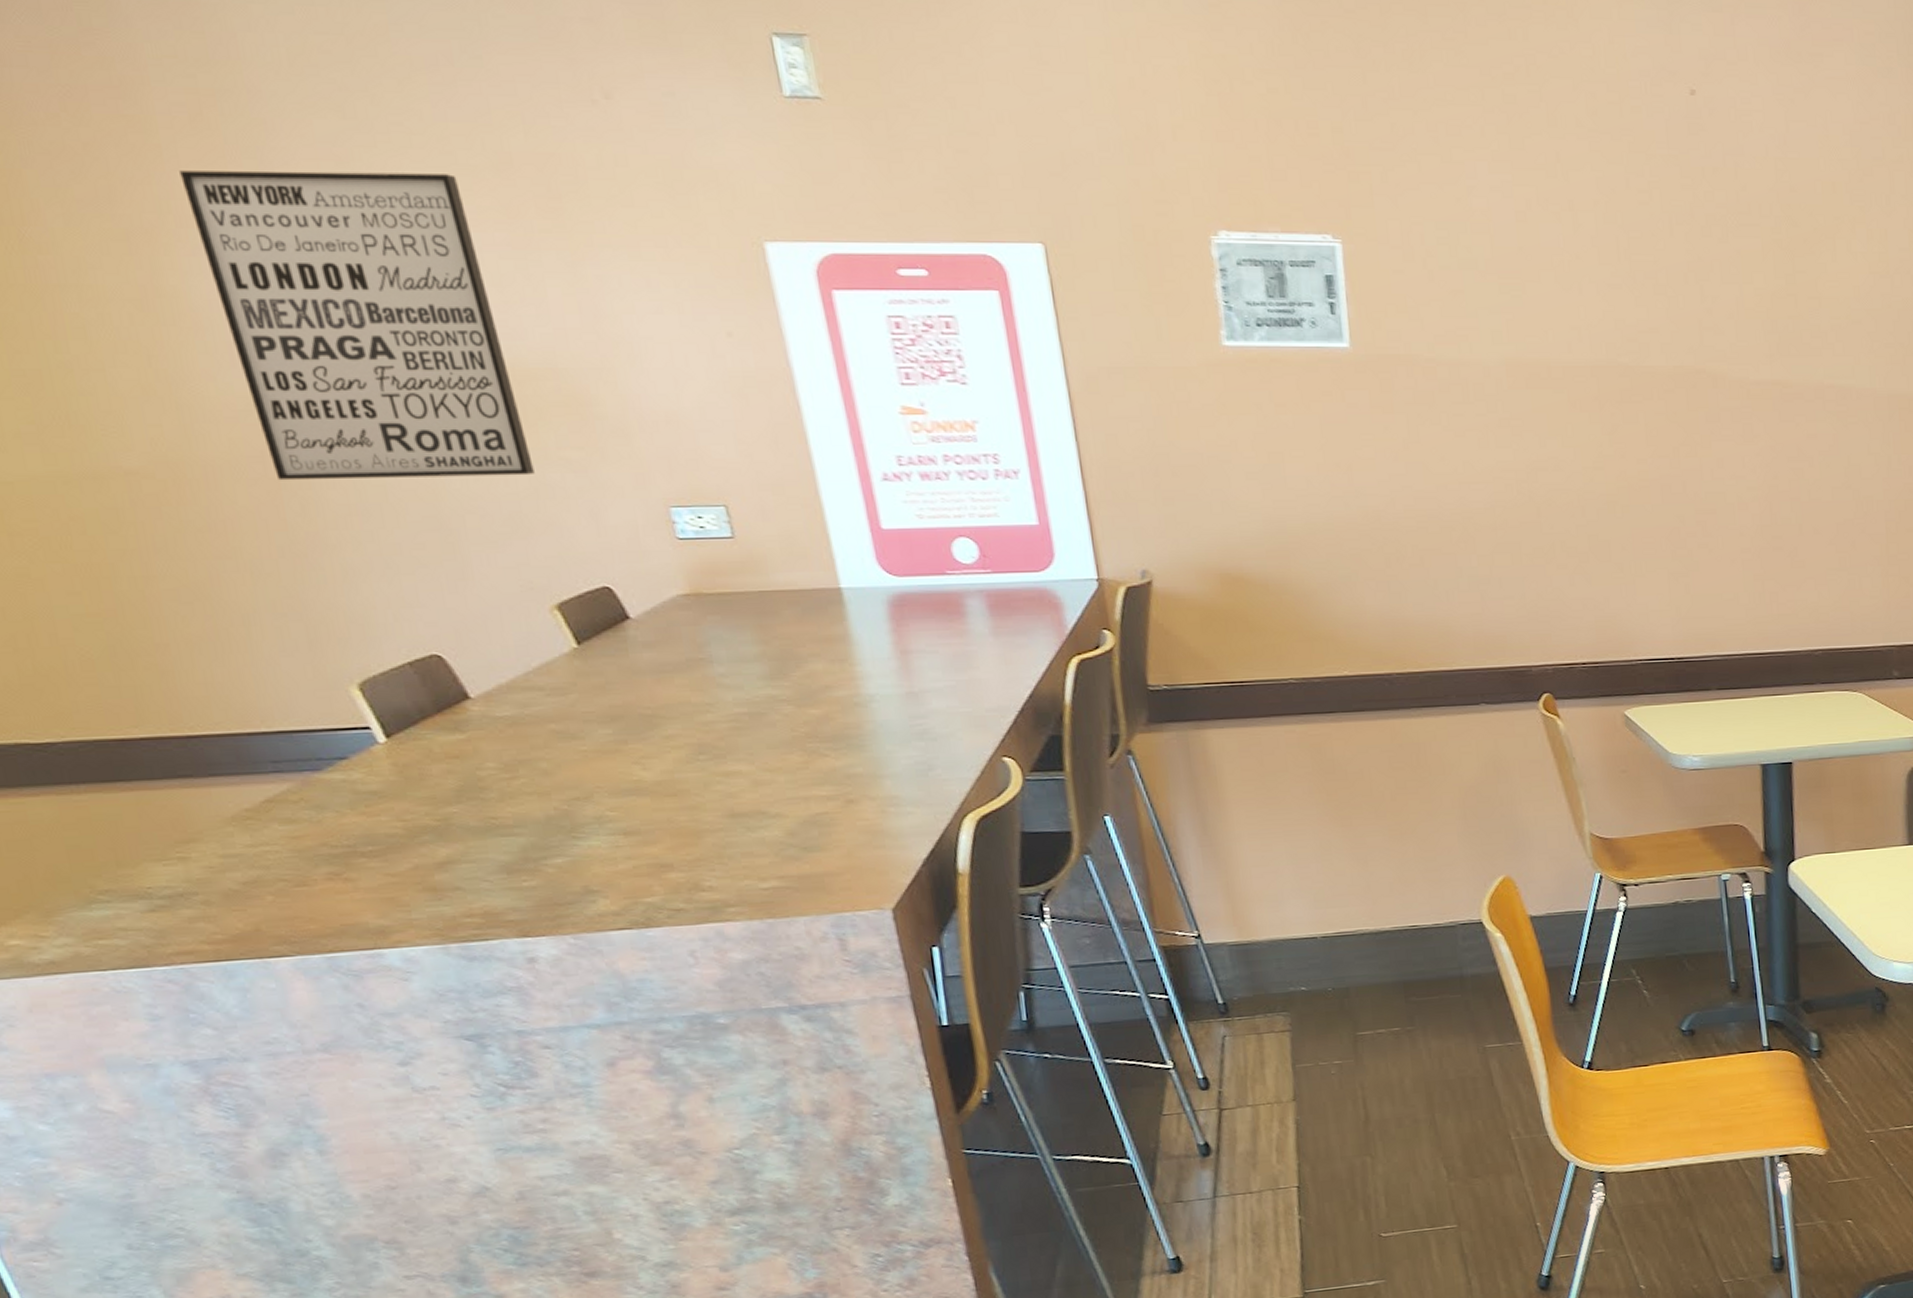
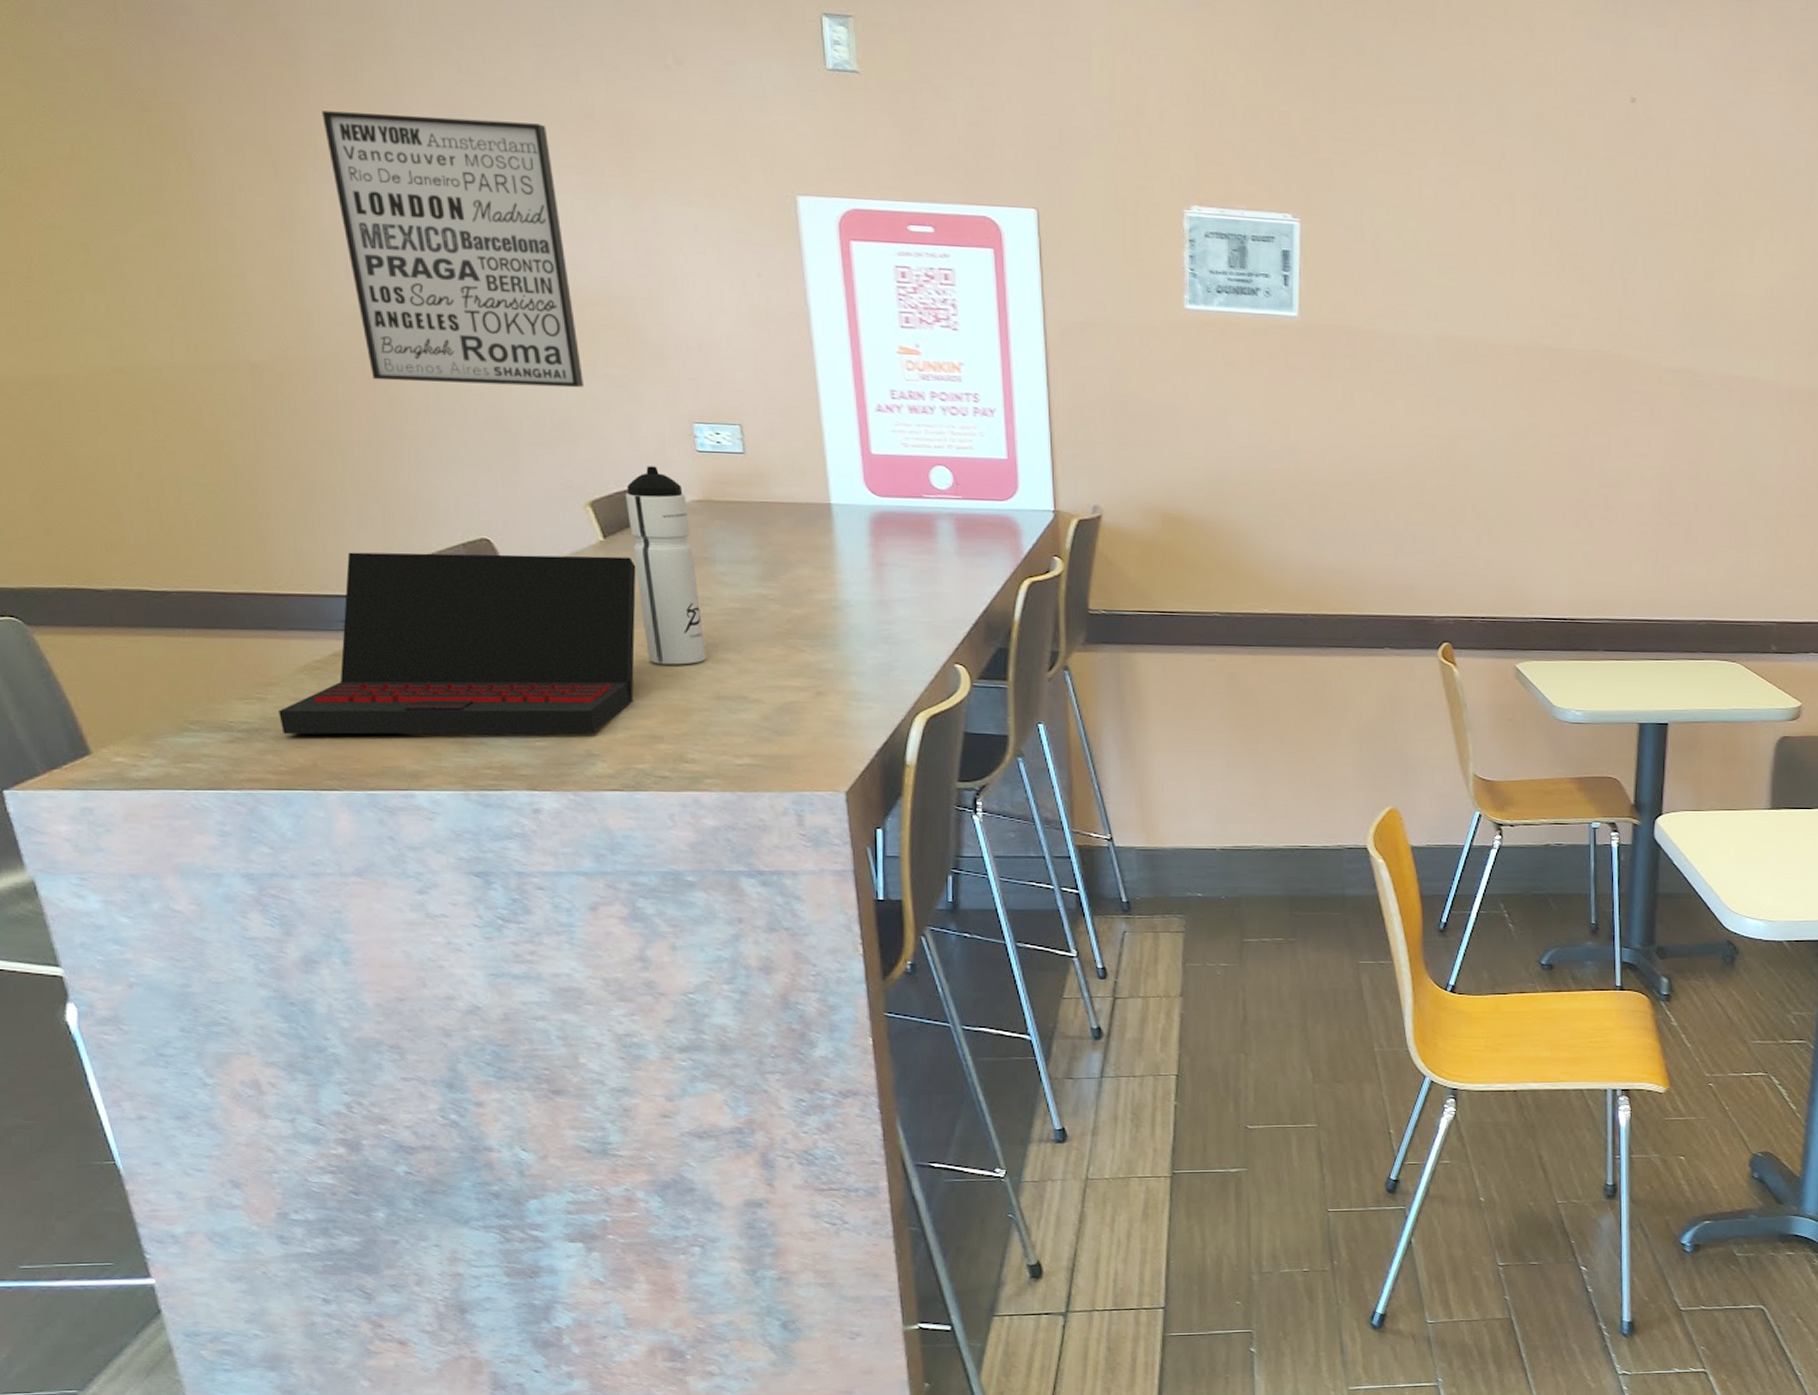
laptop: none [206,664,633,896] -> present [279,552,636,735]
water bottle: none [597,559,714,783] -> present [625,466,706,665]

